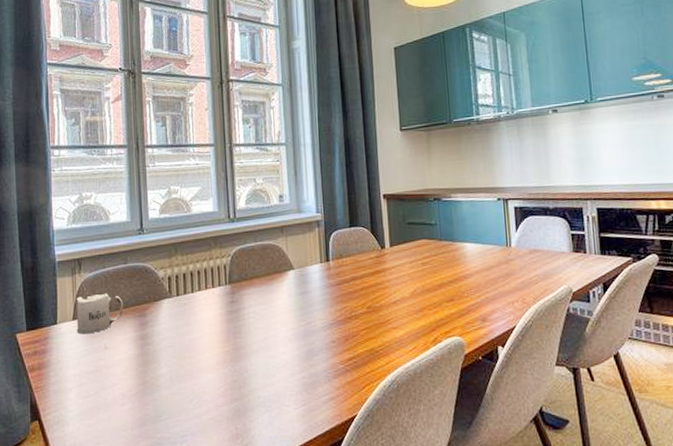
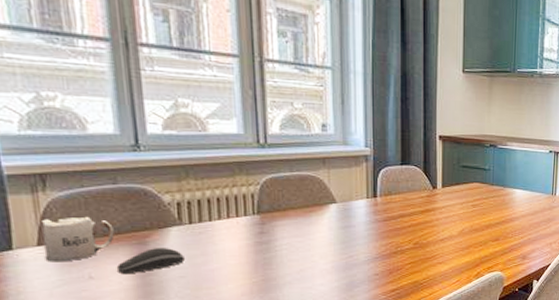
computer mouse: none [123,319,173,344] -> present [116,248,185,273]

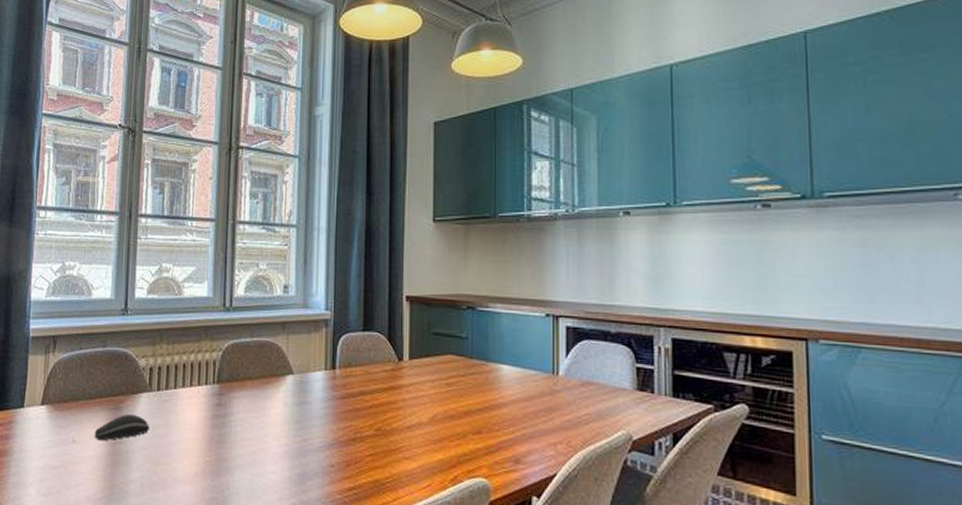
mug: present [42,216,114,262] -> none [44,378,98,423]

